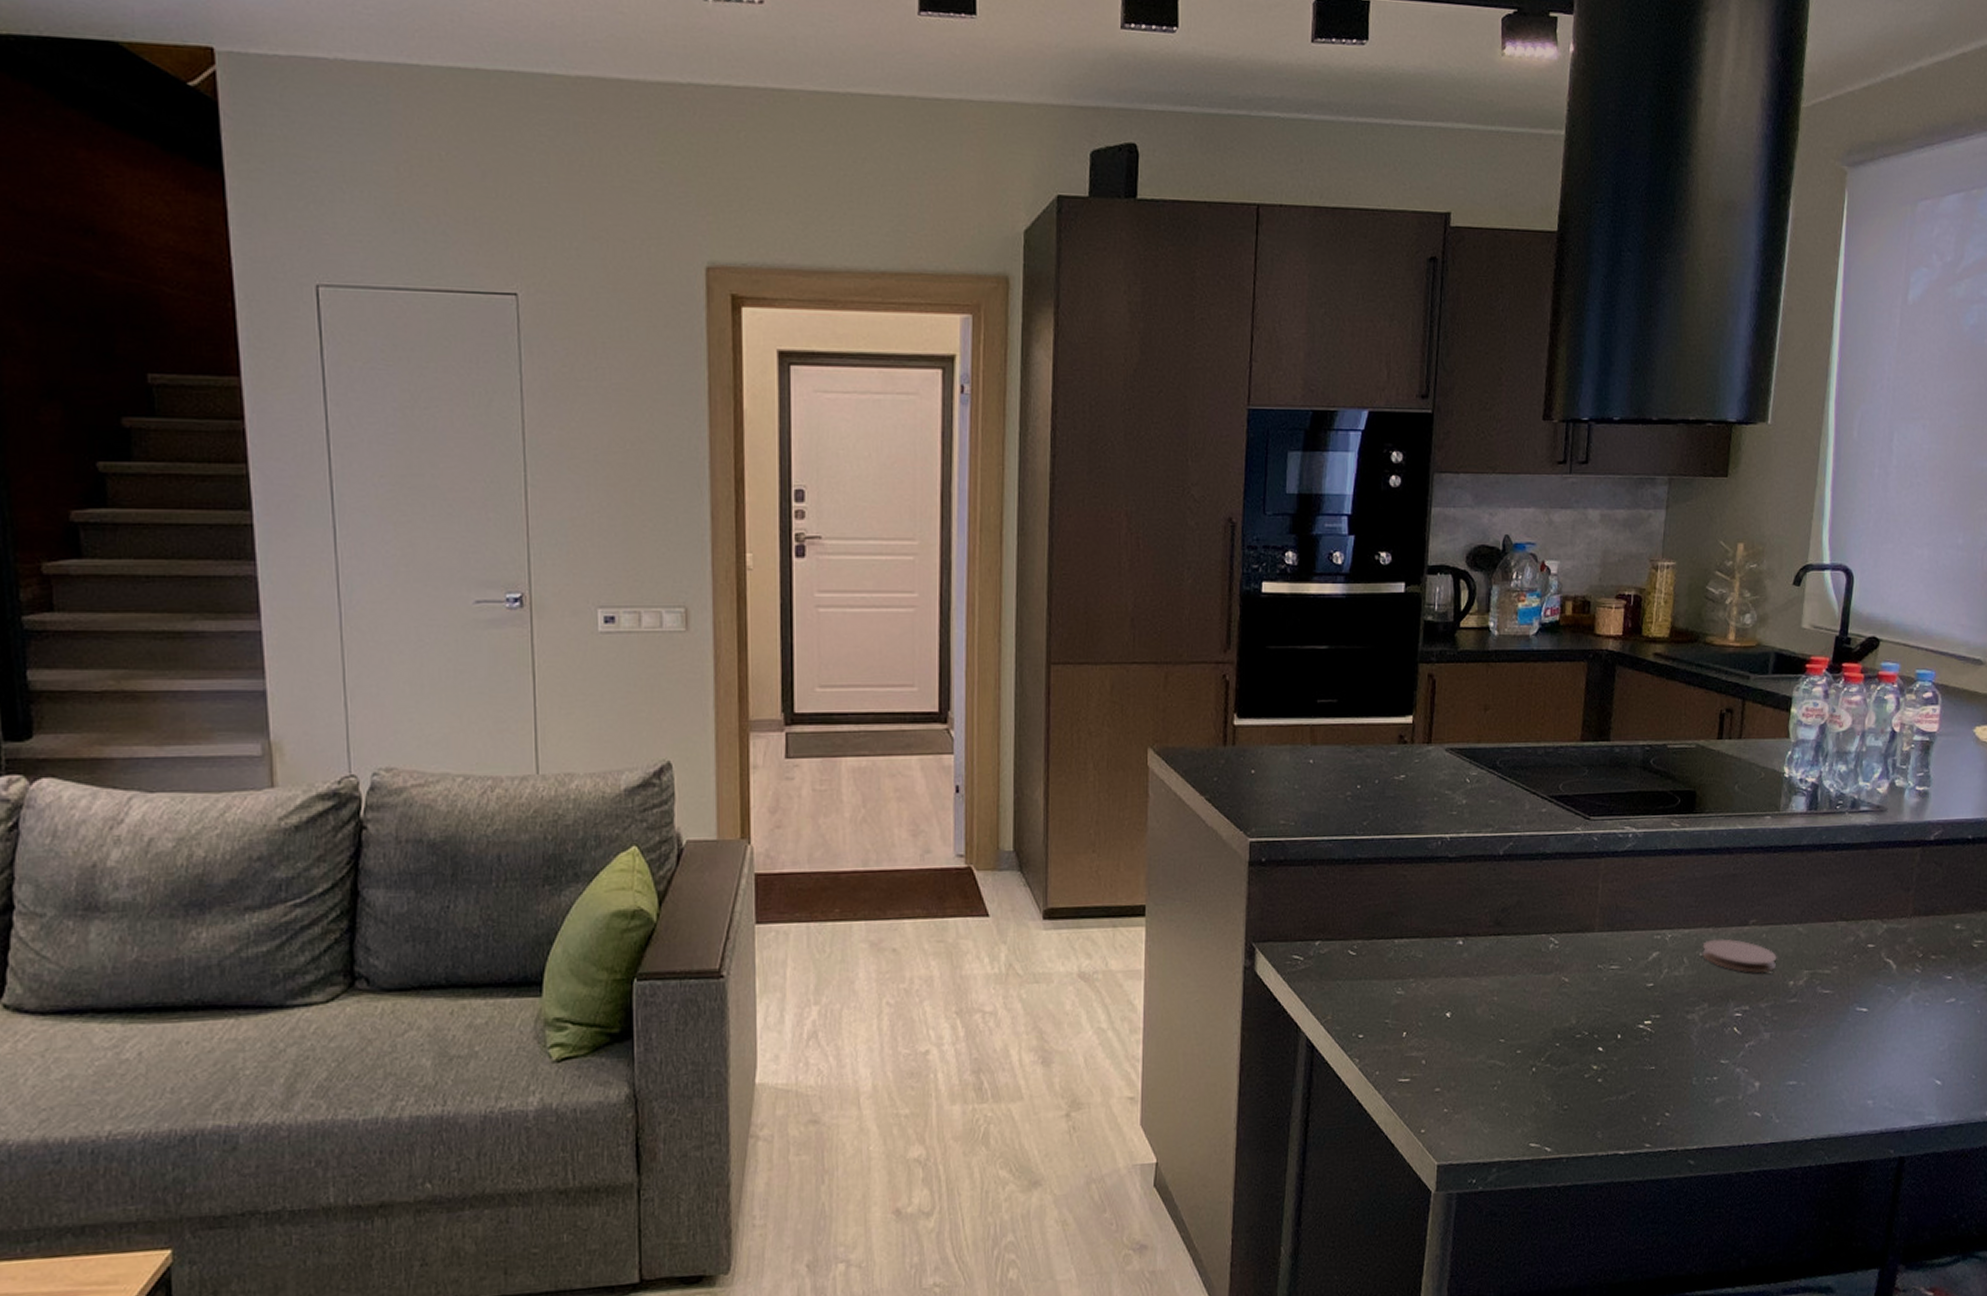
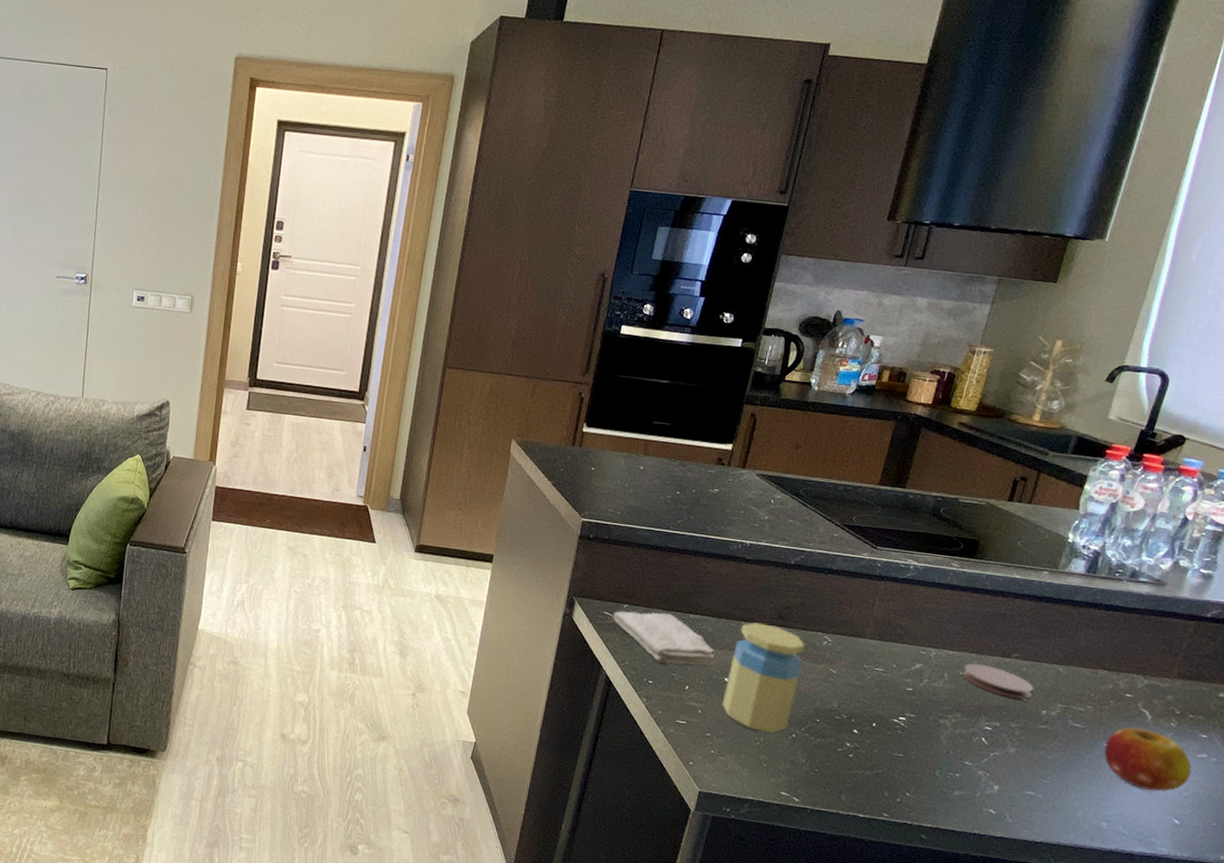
washcloth: none [1303,943,1434,1009] -> present [612,610,717,665]
jar: none [1448,935,1531,1073] -> present [722,622,806,733]
fruit: none [1856,981,1943,1053] -> present [1103,727,1192,792]

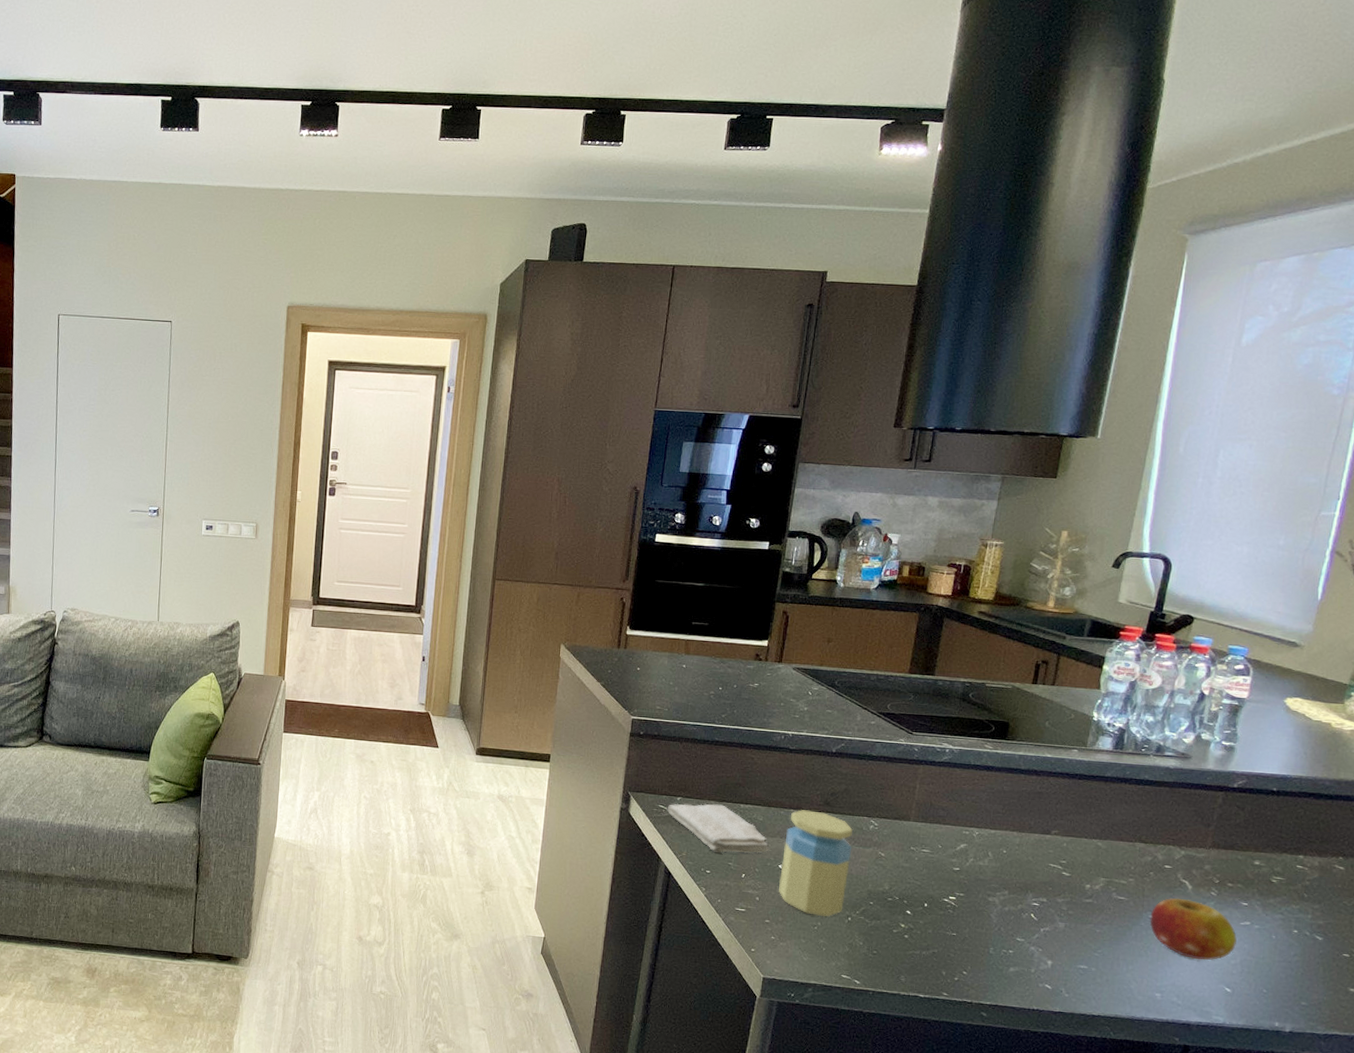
coaster: present [962,663,1034,699] -> none [1006,841,1076,875]

